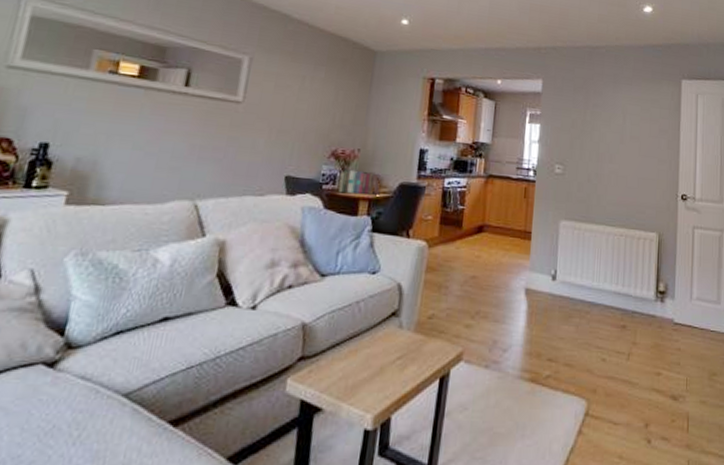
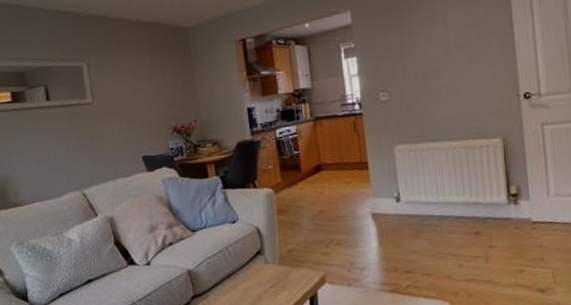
books: present [338,169,380,195] -> none [185,137,222,162]

